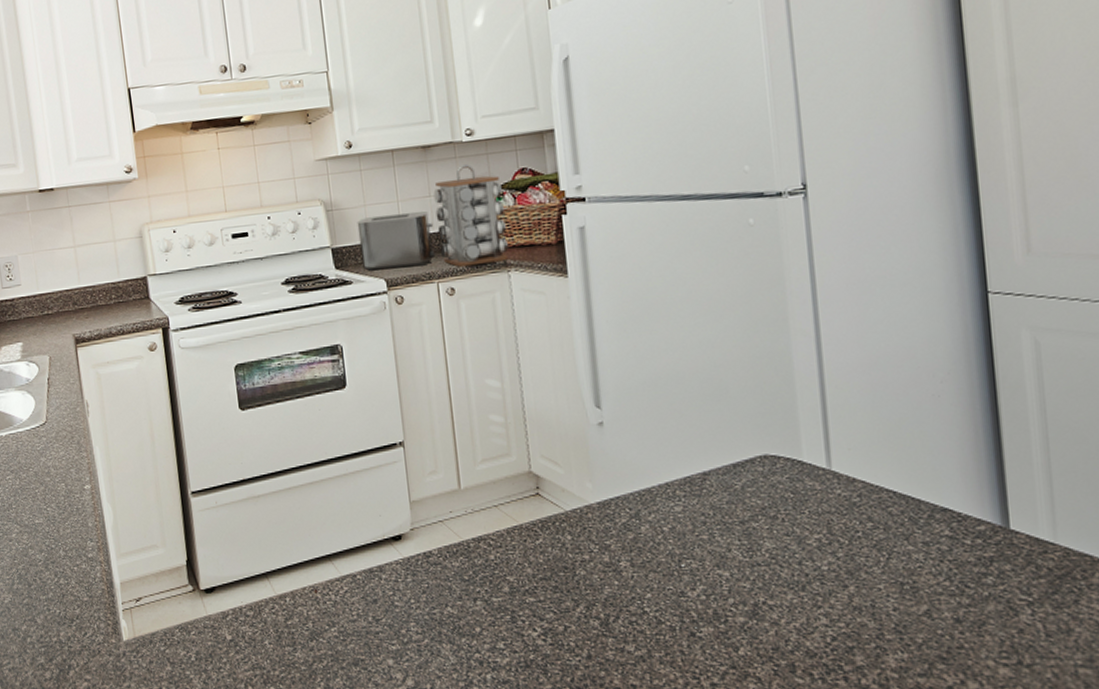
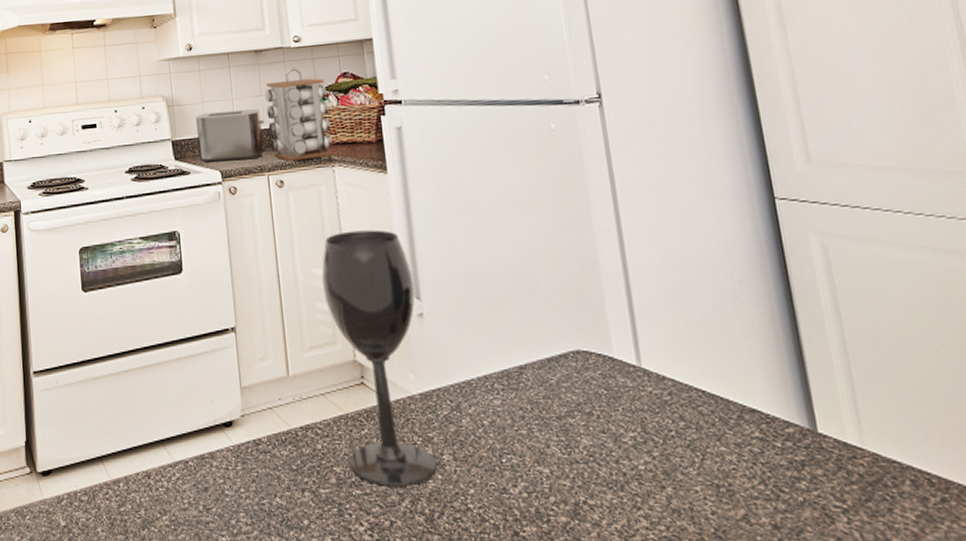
wine glass: none [495,337,614,593] -> present [321,230,438,486]

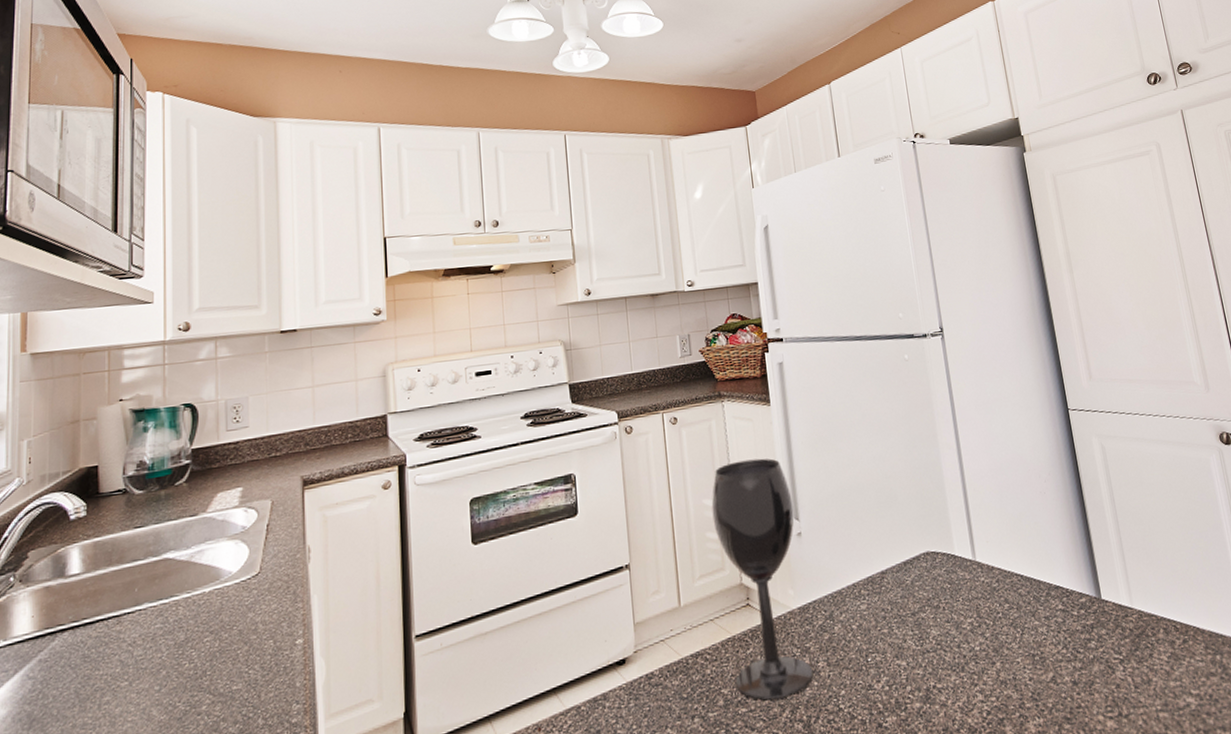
toaster: present [195,109,266,163] -> none [593,350,661,404]
spice rack: present [265,68,333,161] -> none [660,310,722,399]

